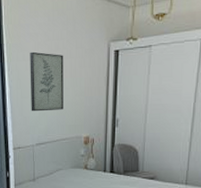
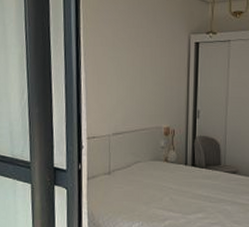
wall art: present [30,51,64,112] -> none [107,37,144,99]

